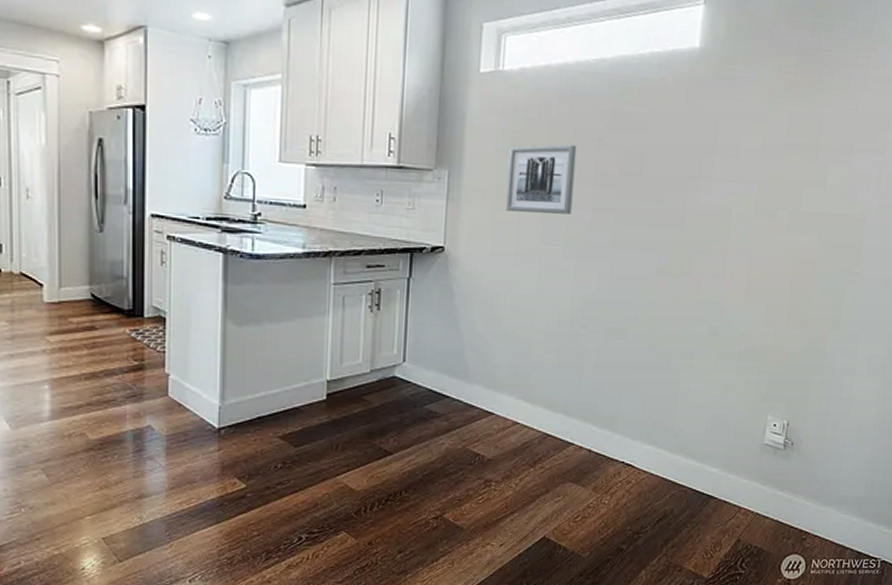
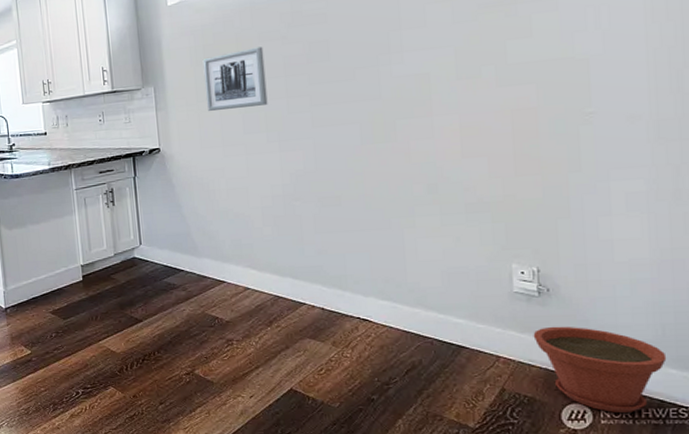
plant pot: none [772,479,870,563] -> present [533,326,667,412]

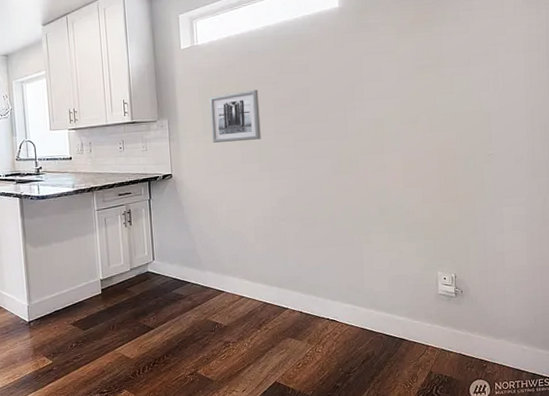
plant pot: present [533,326,667,412] -> none [451,319,537,385]

